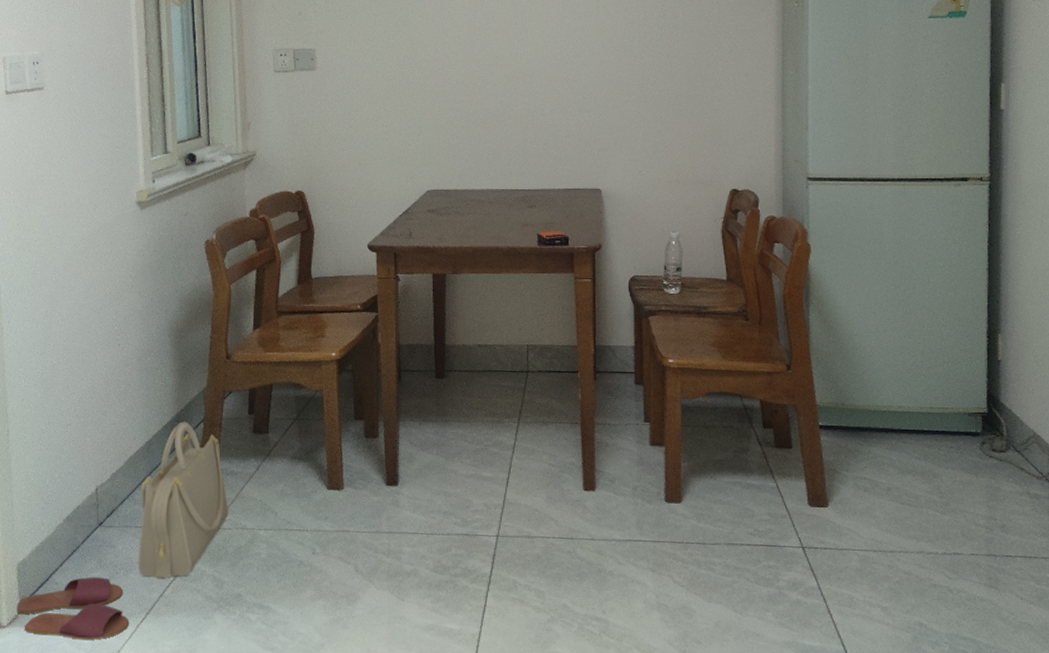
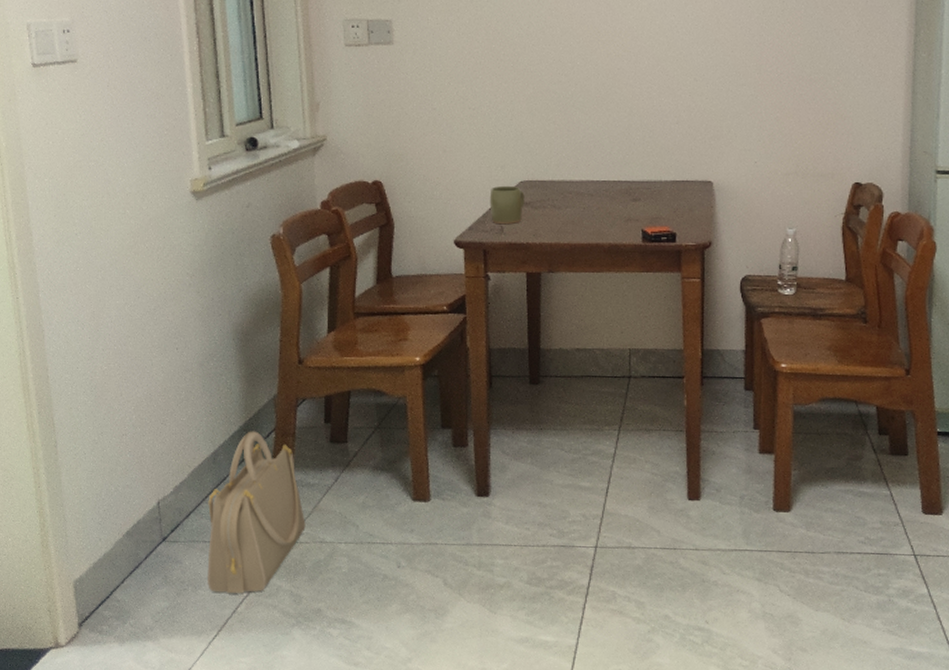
slippers: present [17,577,130,641] -> none [75,594,201,659]
mug: none [399,194,431,230] -> present [489,185,525,225]

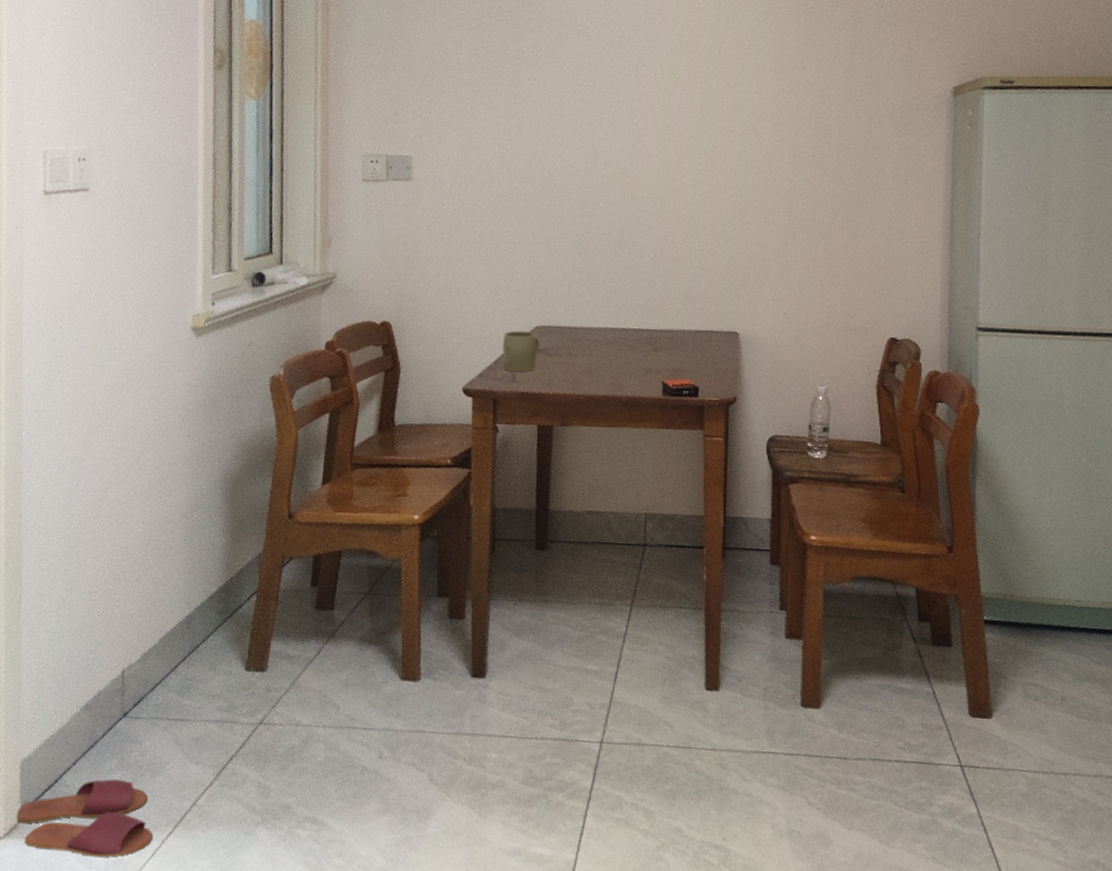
slippers: none [75,594,201,659] -> present [16,779,154,858]
handbag: present [207,431,306,594] -> none [167,592,282,783]

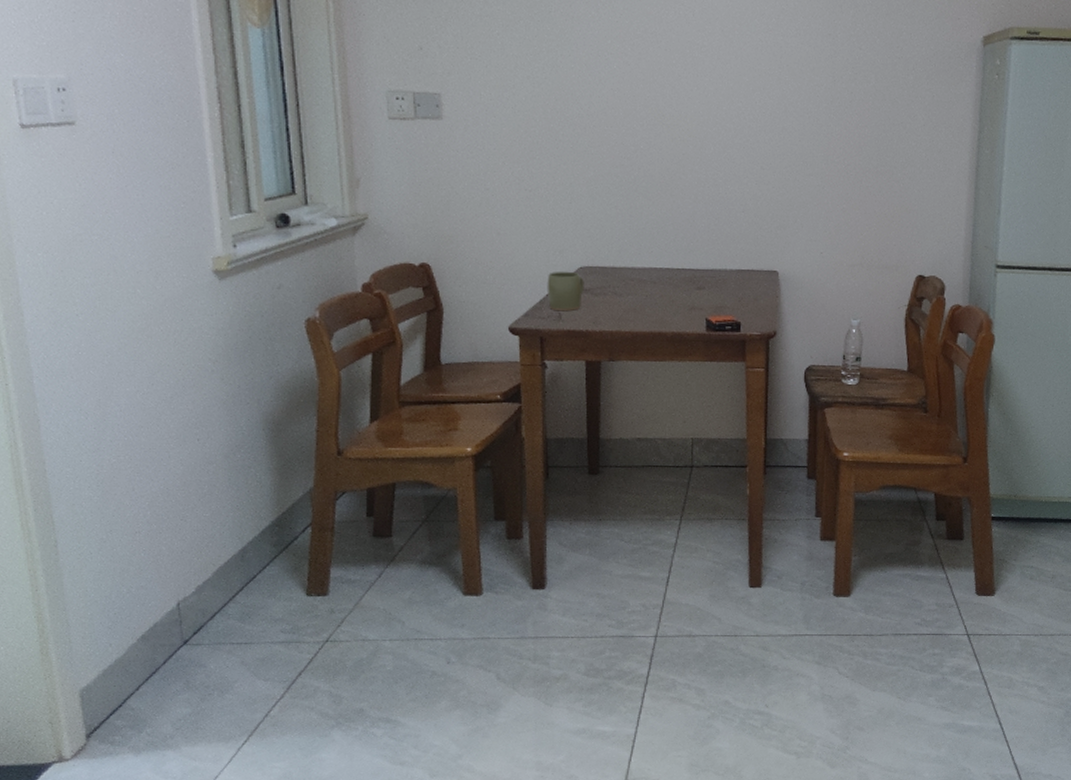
slippers: present [16,779,154,858] -> none [82,700,229,768]

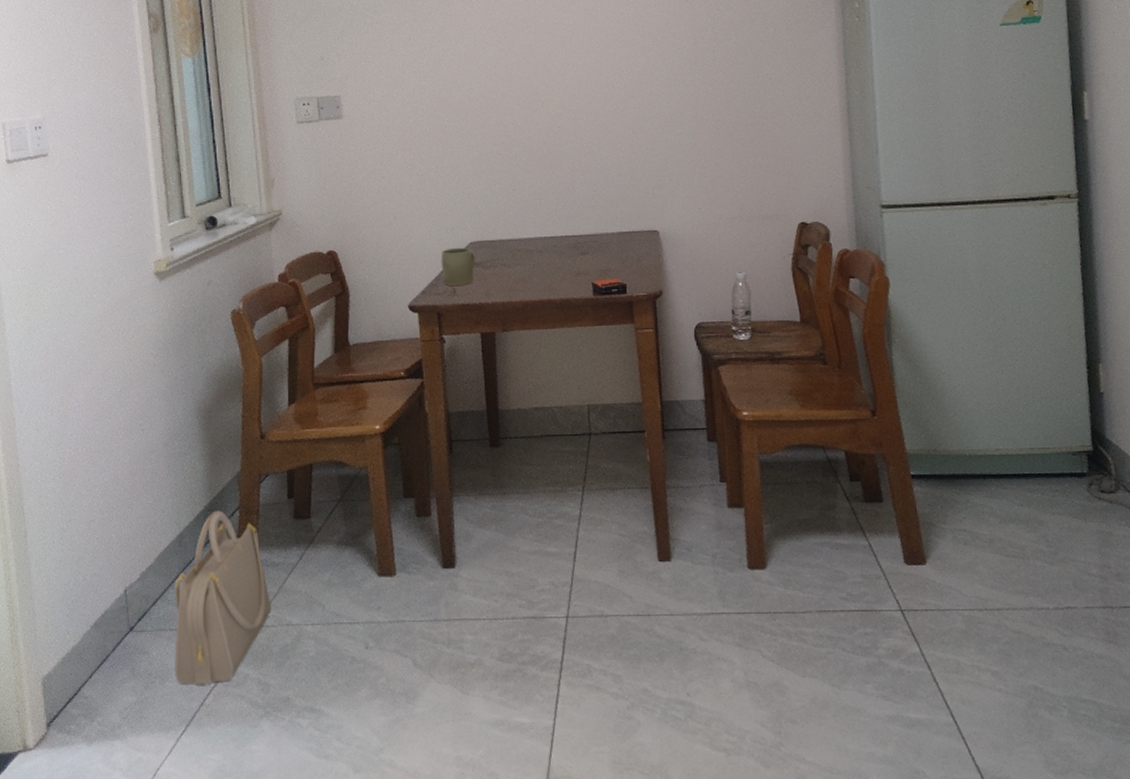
handbag: none [235,526,346,697] -> present [174,510,272,685]

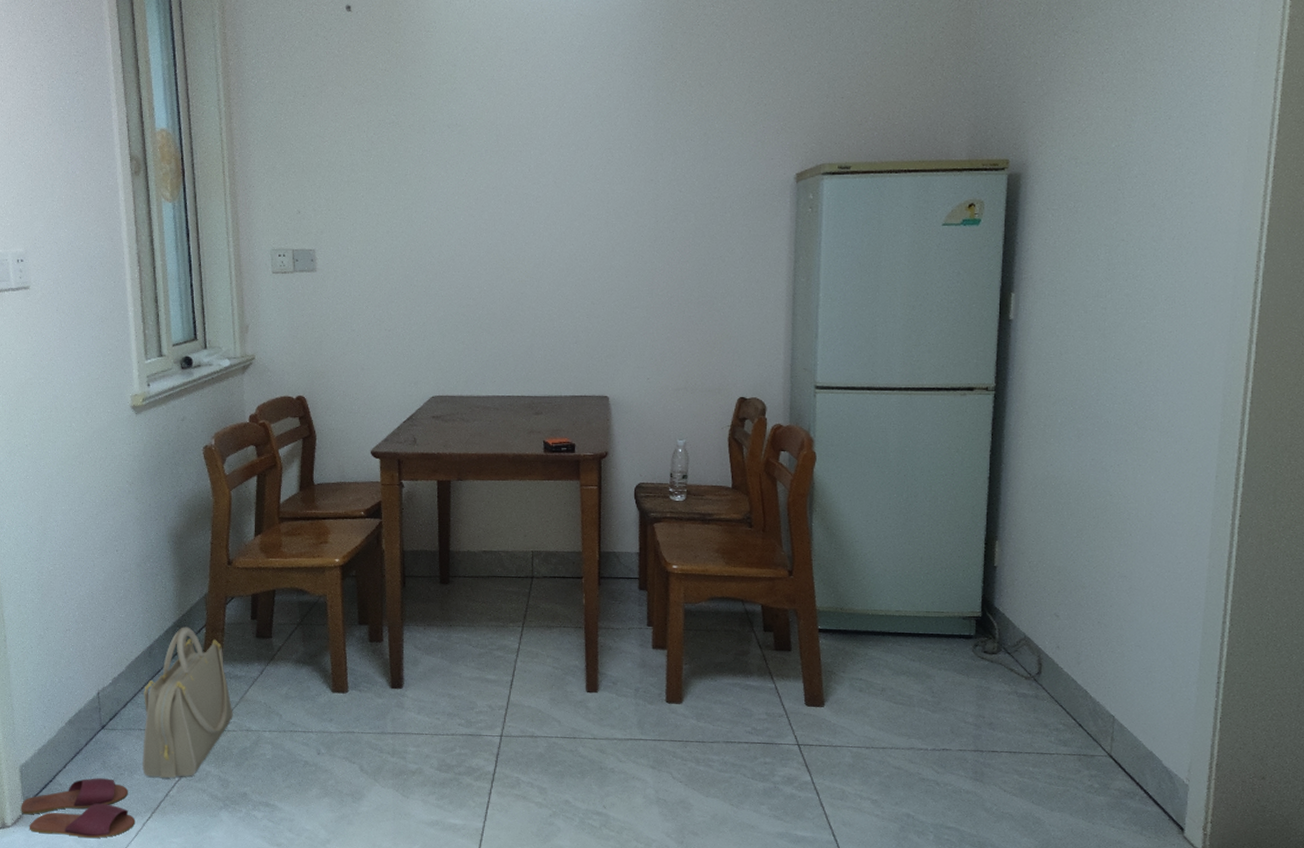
slippers: none [44,688,169,759] -> present [21,778,136,839]
mug: present [441,247,475,287] -> none [403,400,436,436]

